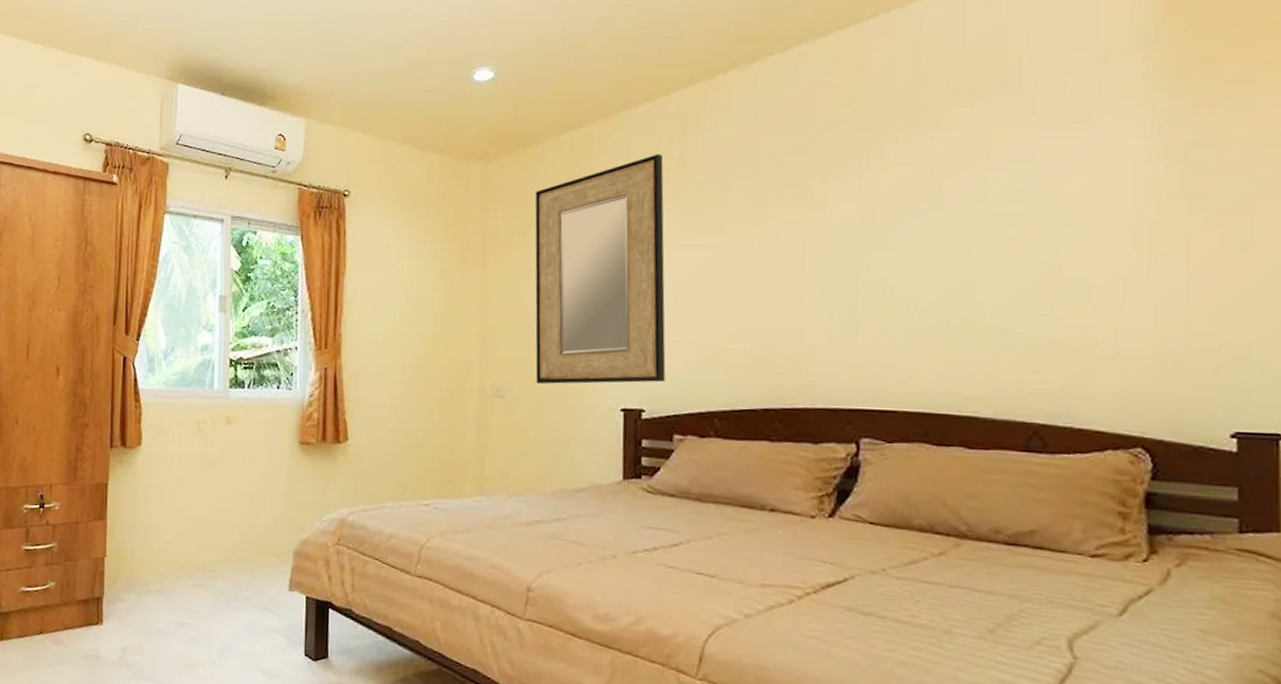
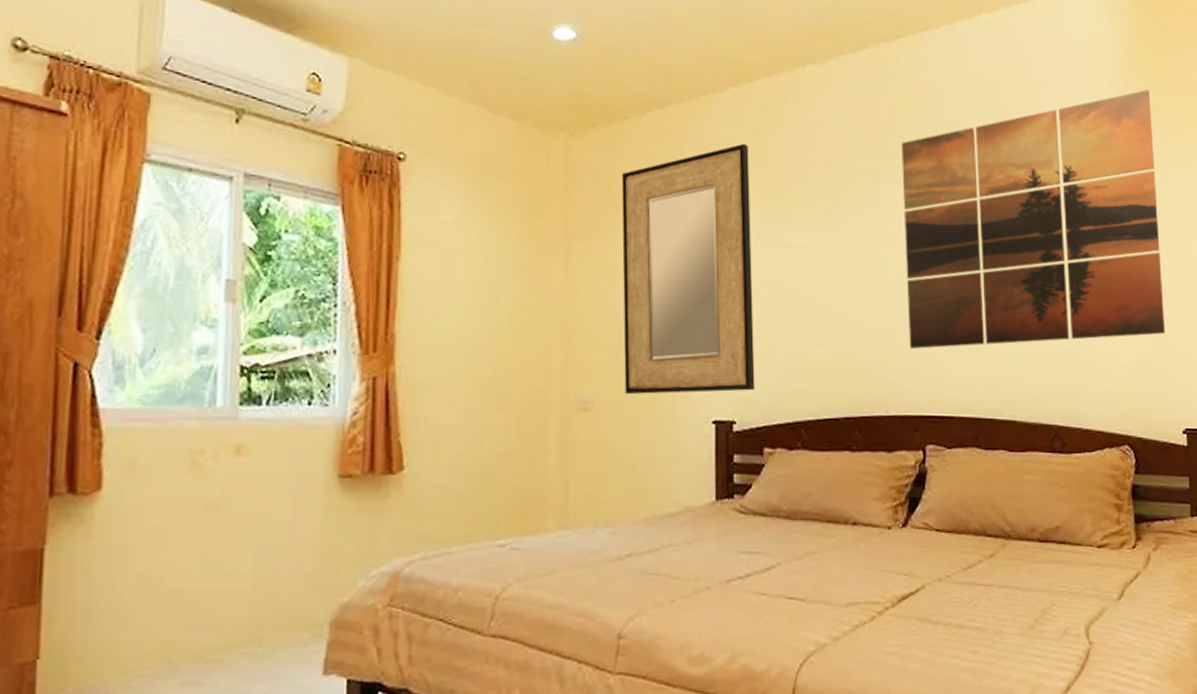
wall art: none [838,41,1209,343] -> present [901,89,1166,349]

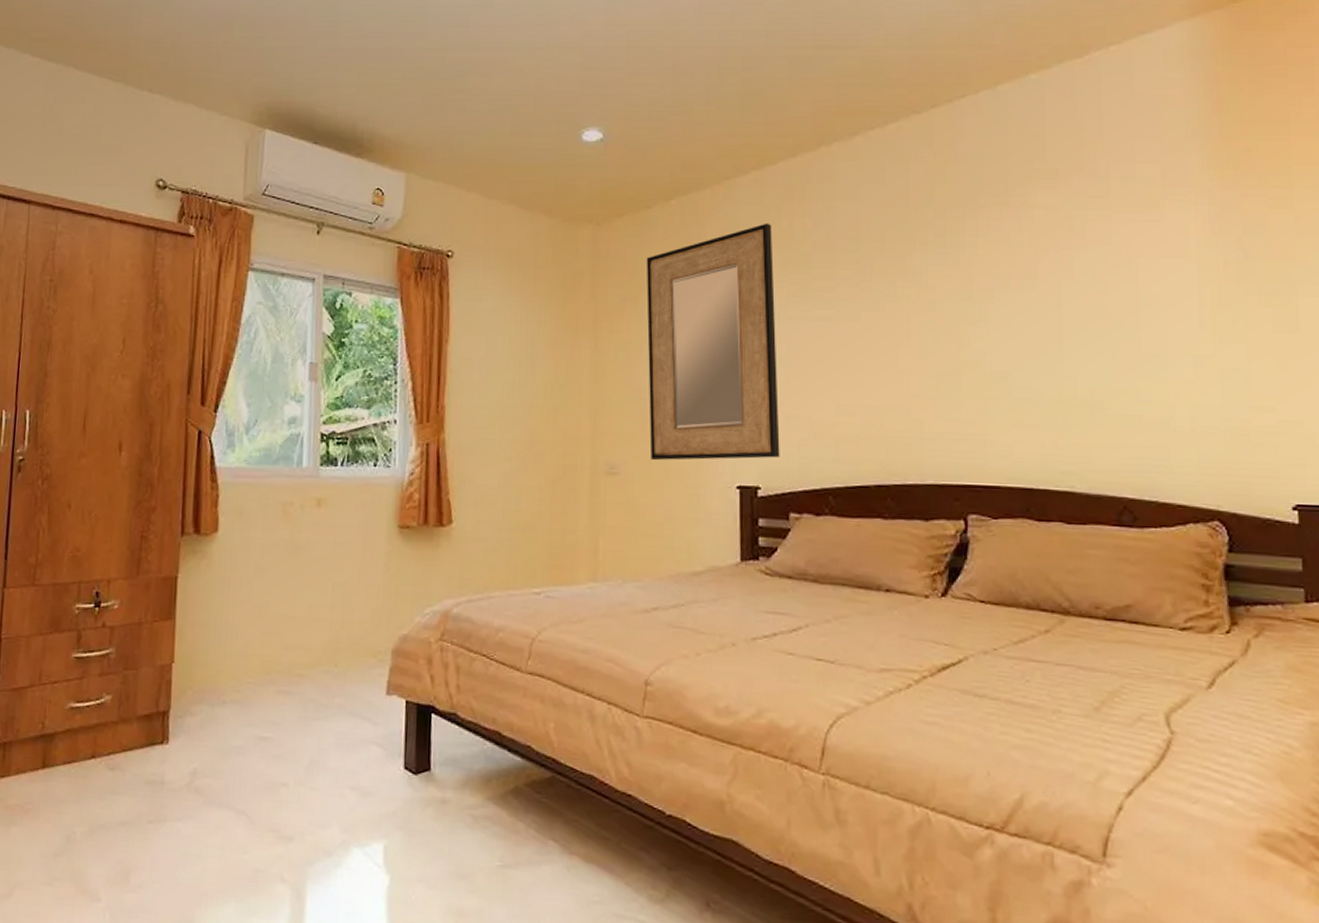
wall art: present [901,89,1166,349] -> none [936,135,1267,418]

